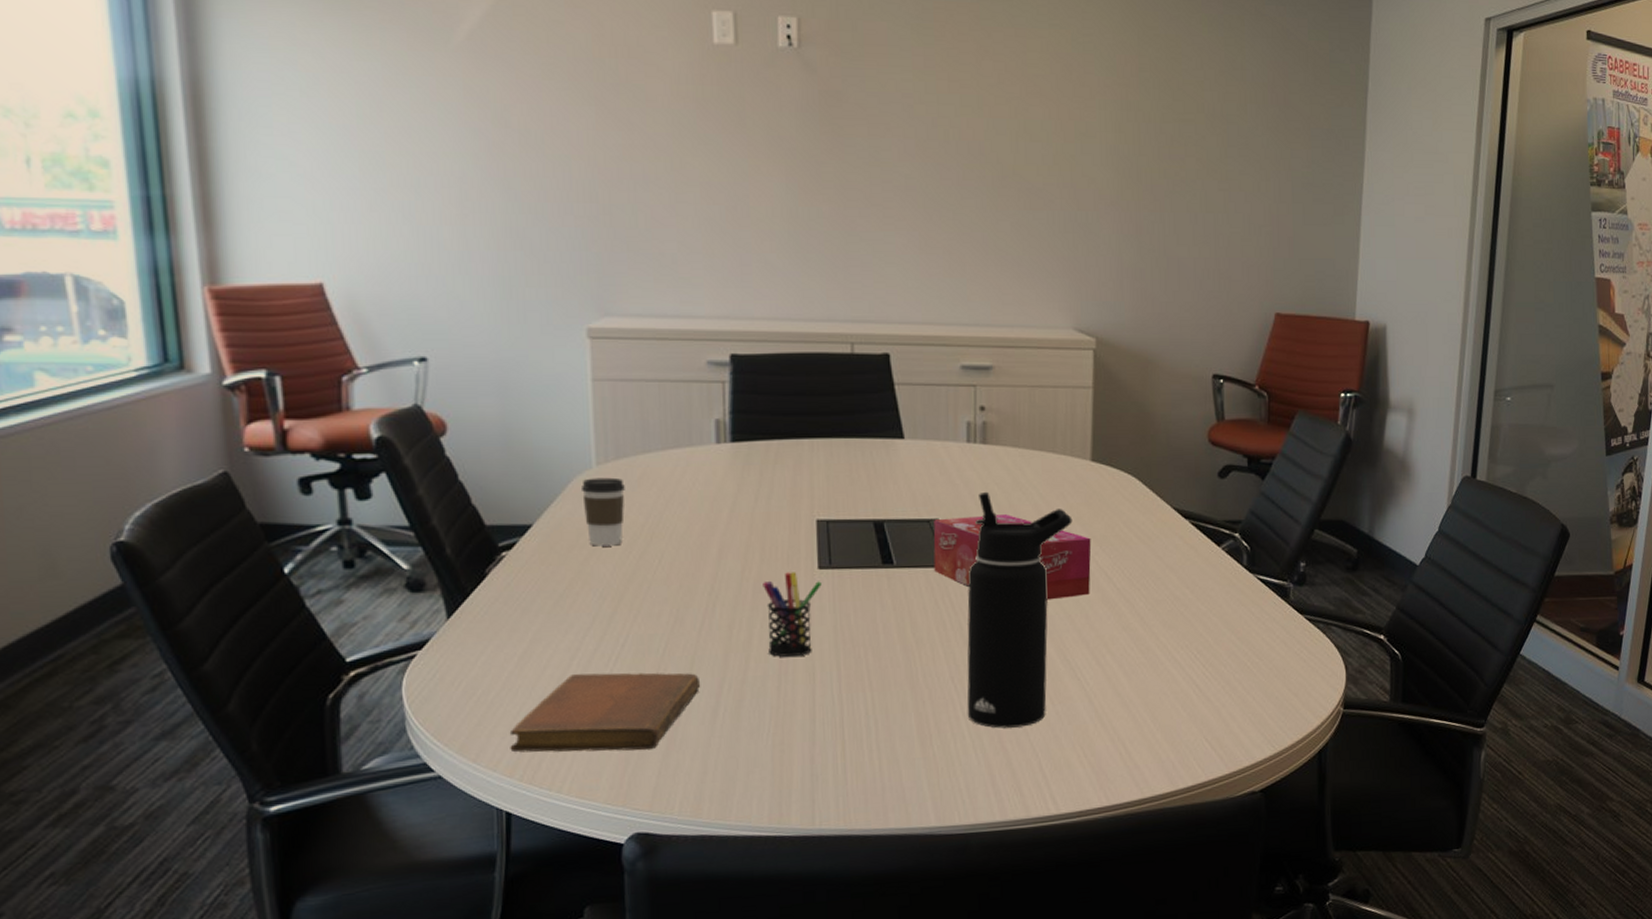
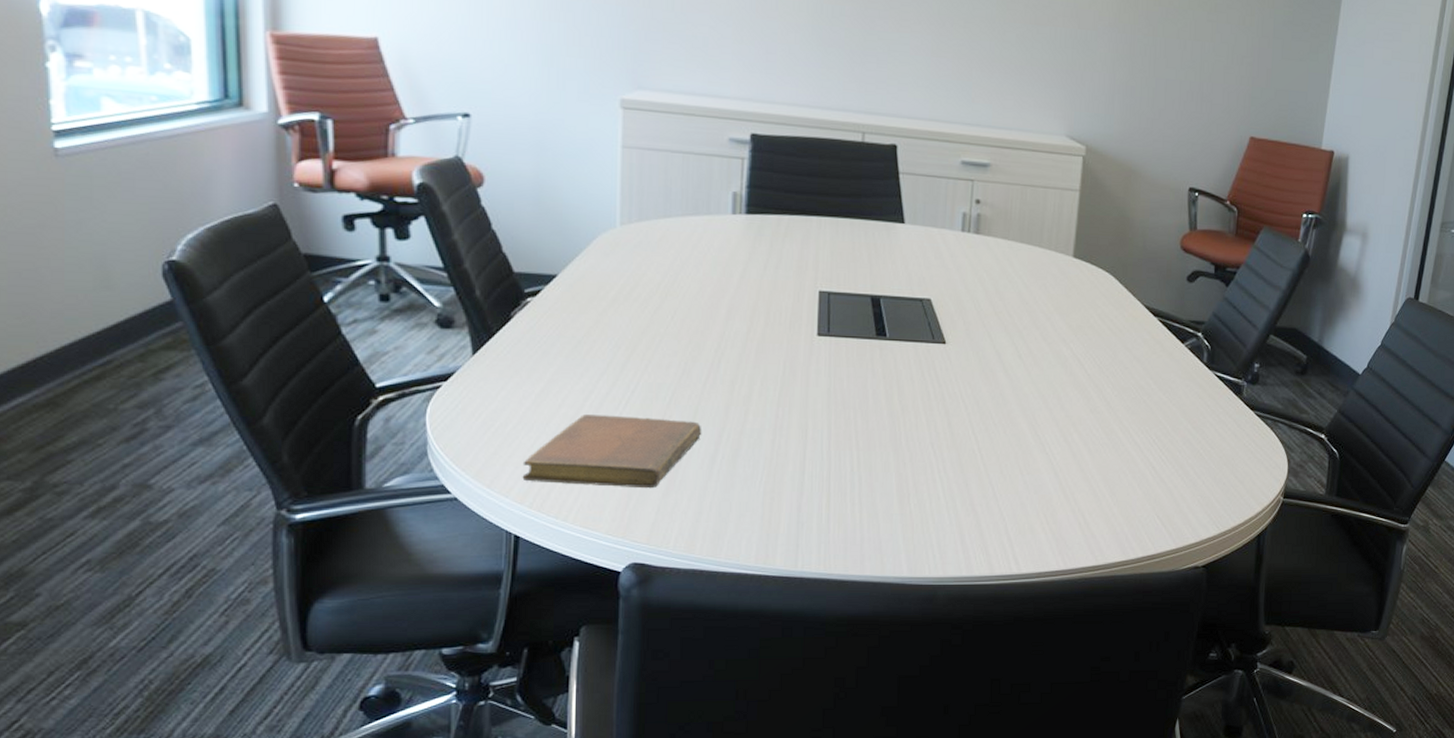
coffee cup: present [582,477,625,547] -> none [605,236,645,300]
pen holder: present [763,572,822,658] -> none [765,336,819,414]
tissue box: present [933,514,1092,600] -> none [923,298,1068,380]
water bottle: present [967,491,1073,729] -> none [943,277,1052,493]

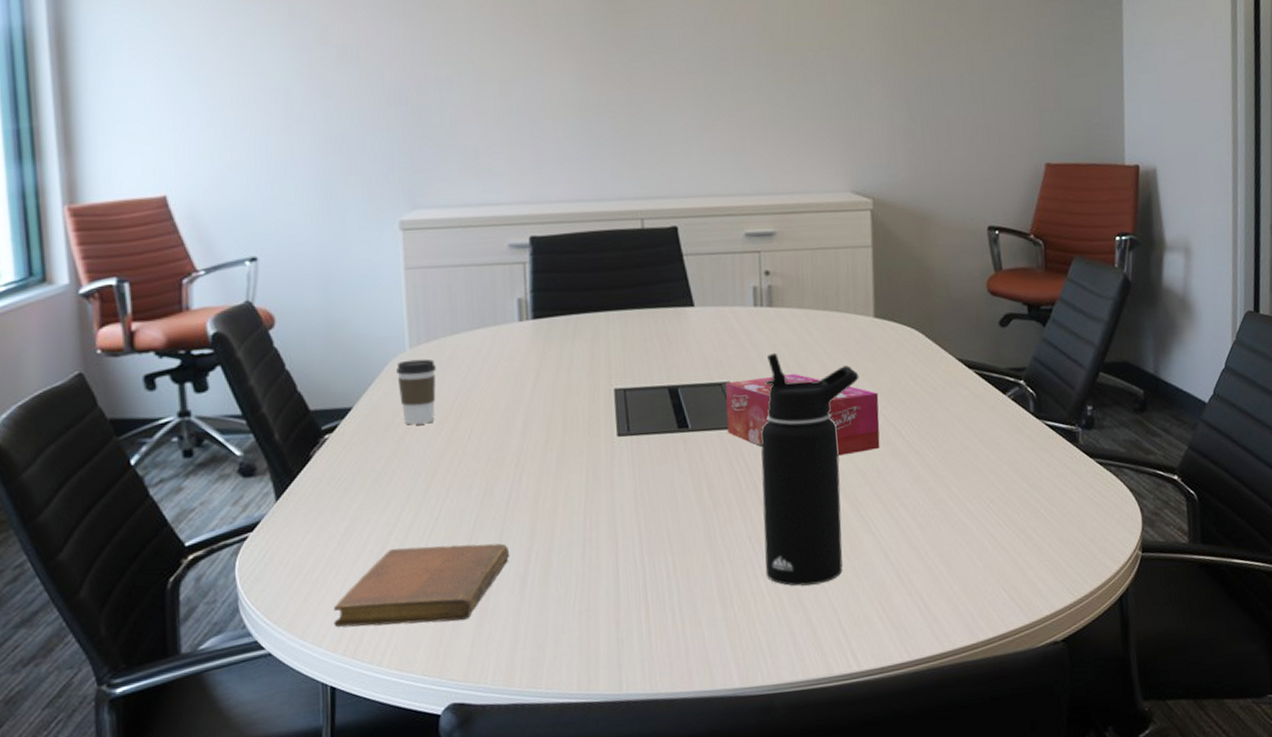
coffee cup: none [605,236,645,300] -> present [397,359,436,425]
tissue box: none [923,298,1068,380] -> present [725,374,880,456]
water bottle: none [943,277,1052,493] -> present [760,352,859,586]

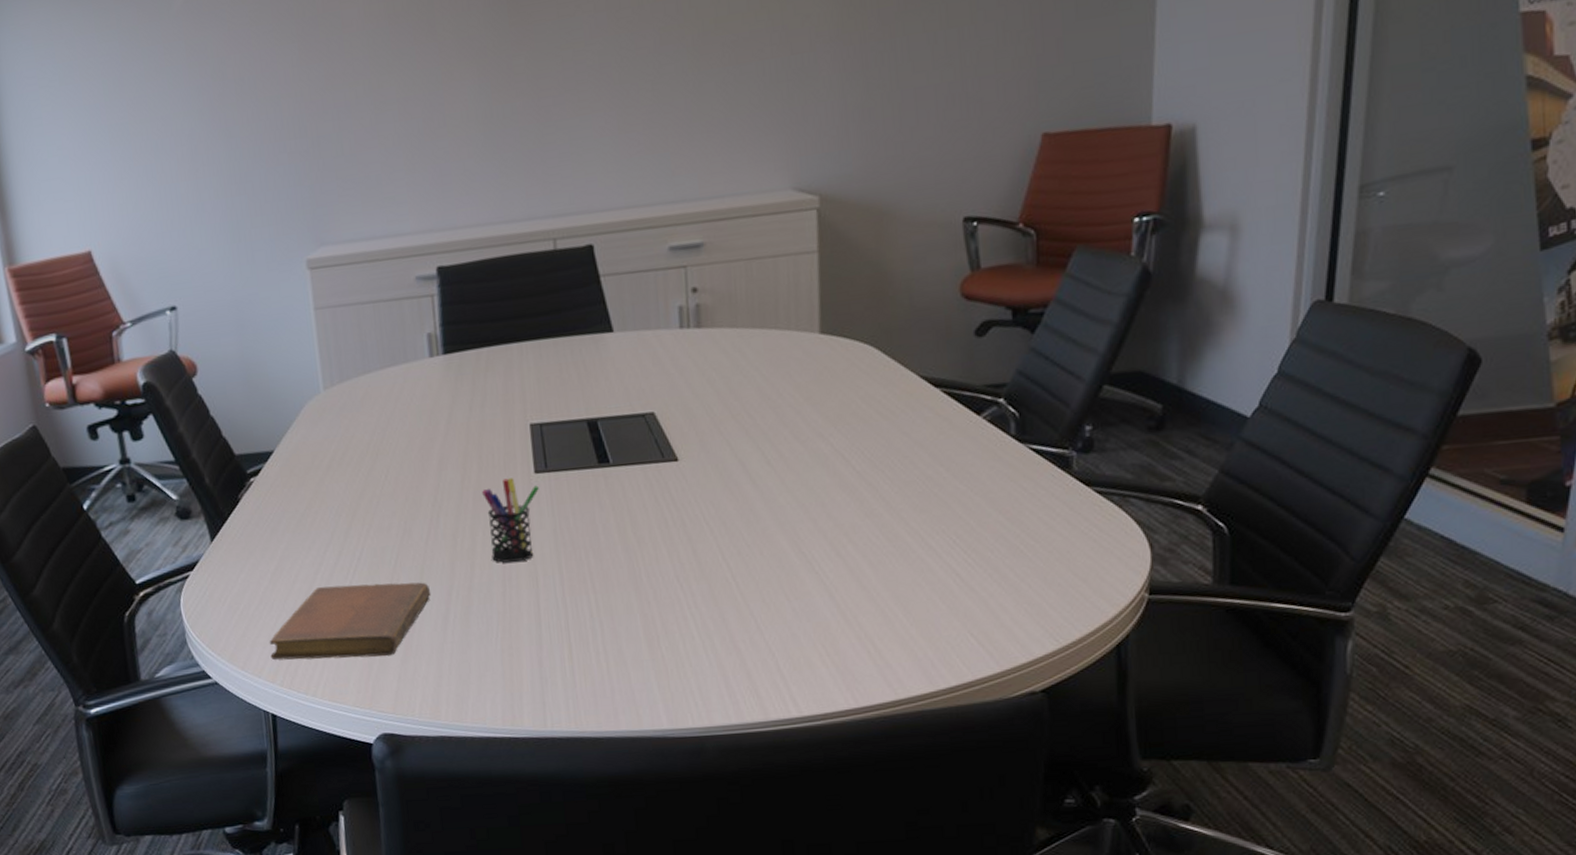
coffee cup: present [397,359,436,425] -> none [313,400,352,467]
pen holder: none [565,440,621,524] -> present [482,478,539,563]
tissue box: present [725,374,880,456] -> none [649,401,826,490]
water bottle: present [760,352,859,586] -> none [688,378,802,628]

